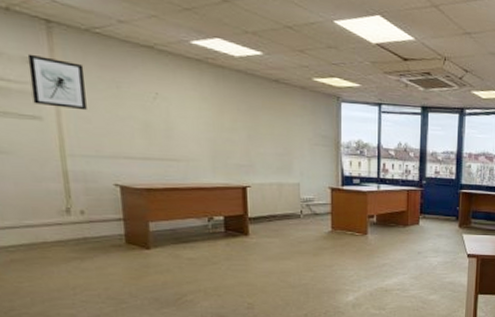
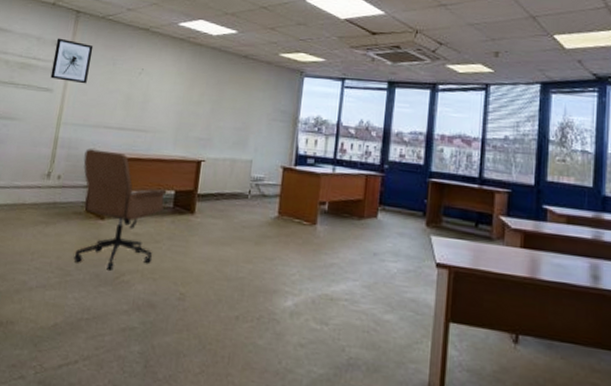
office chair: none [107,181,215,293] -> present [74,148,166,271]

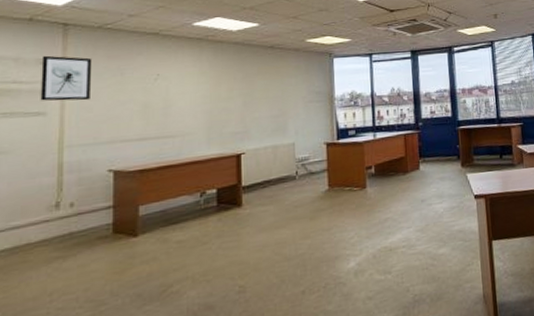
office chair: present [74,148,166,271] -> none [101,164,207,289]

